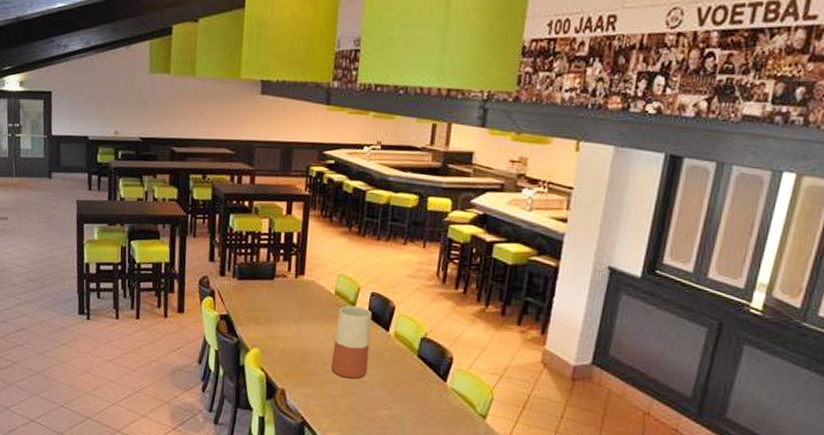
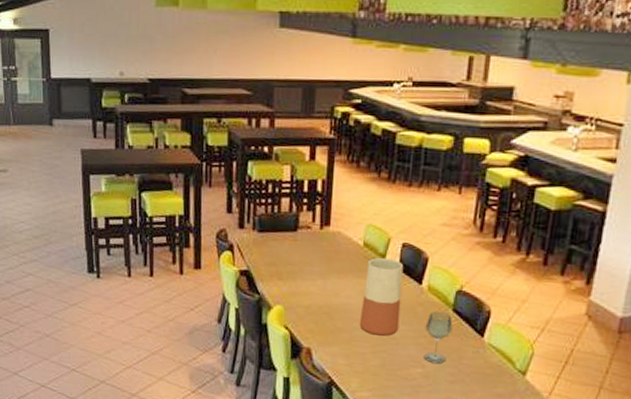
wine glass: none [391,357,418,407] -> present [424,311,453,364]

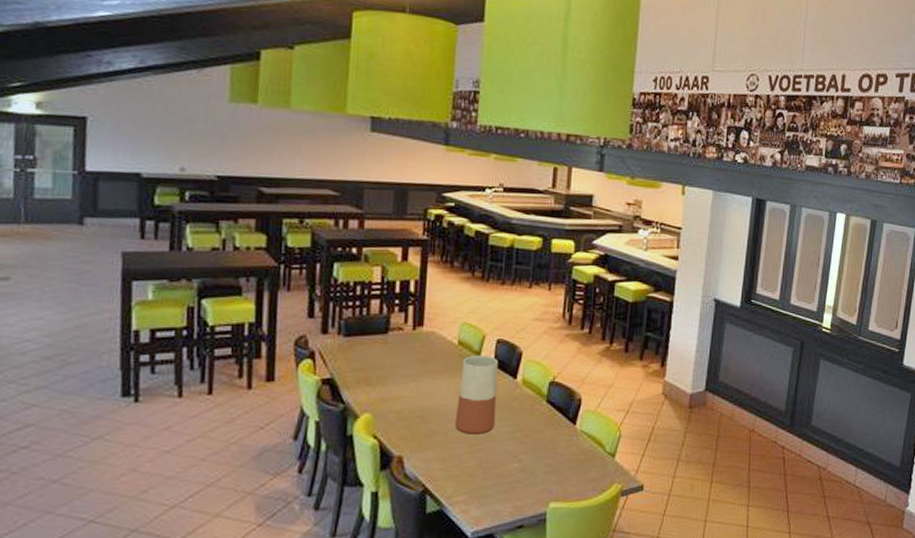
wine glass: present [424,311,453,364] -> none [520,404,547,457]

